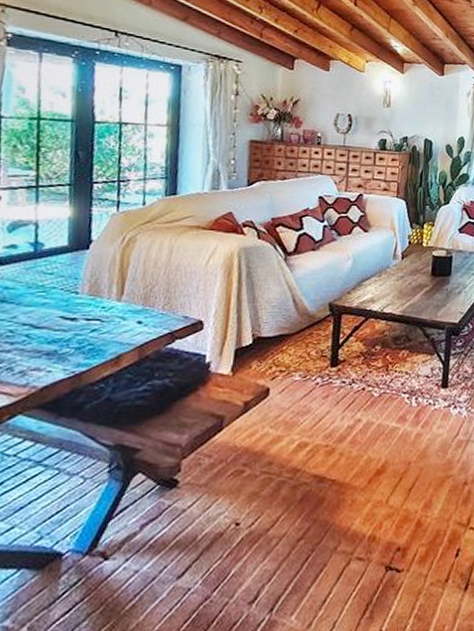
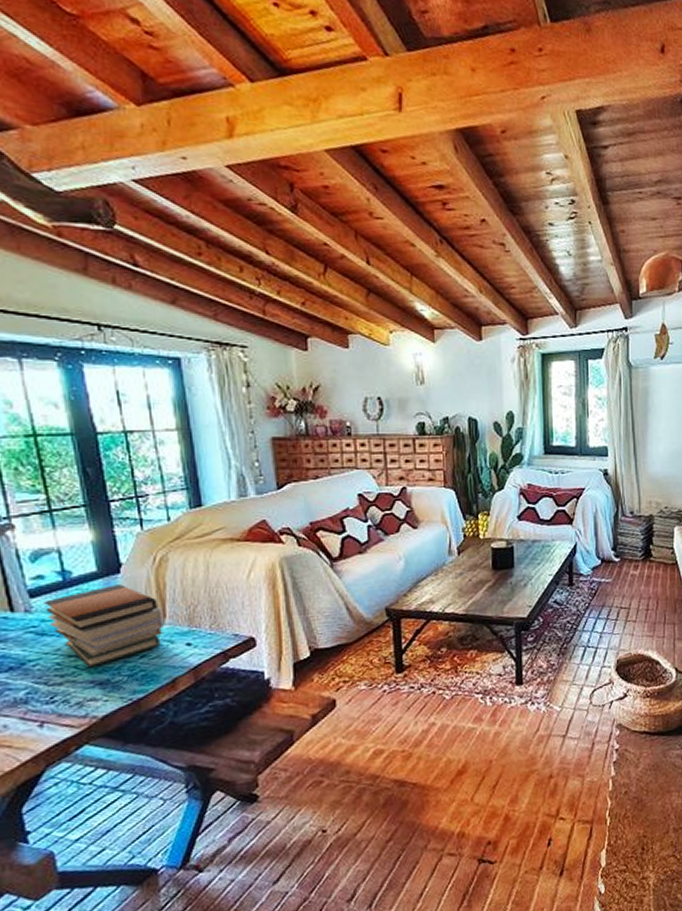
book stack: none [11,259,121,338] -> present [45,583,164,668]

